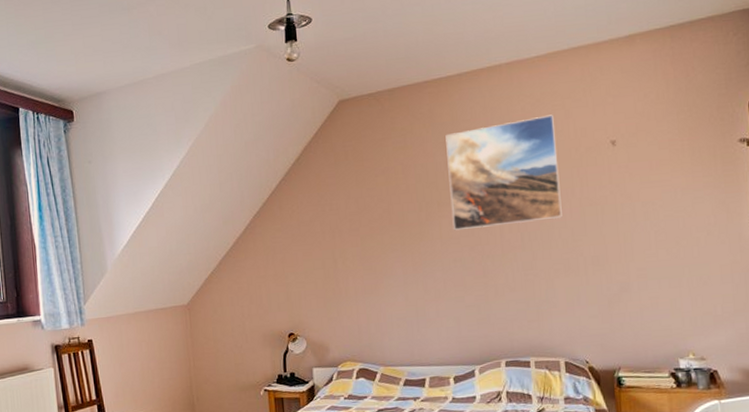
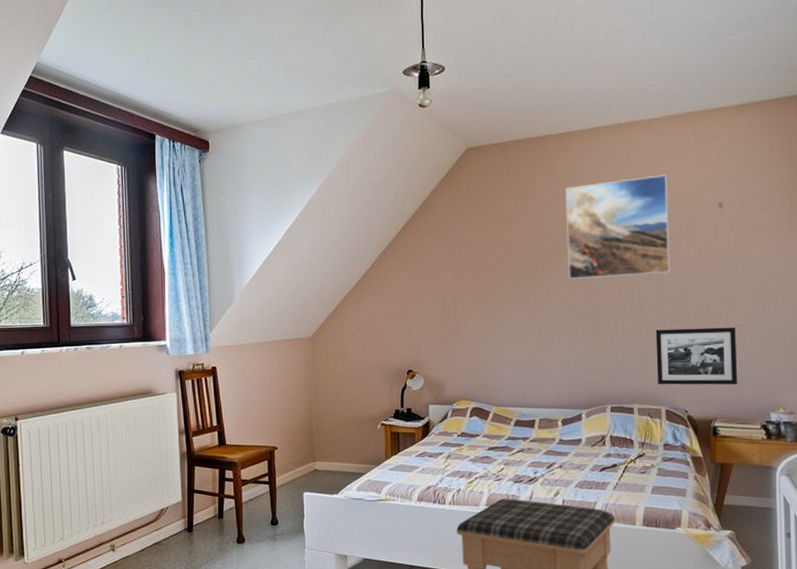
picture frame: none [549,270,642,336] -> present [655,327,738,385]

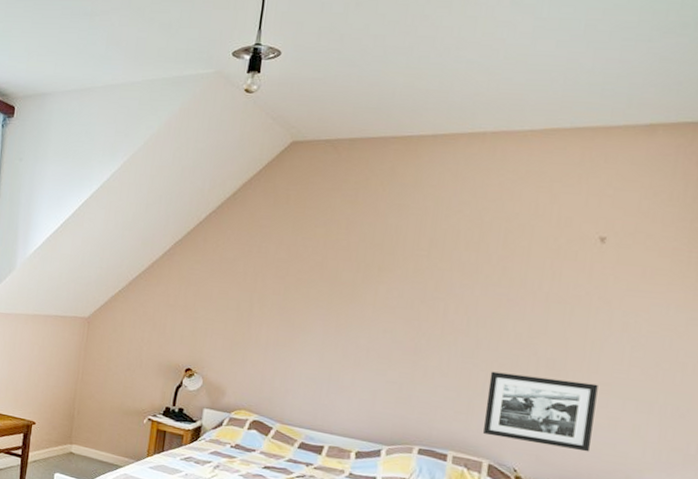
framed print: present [565,175,670,280] -> none [391,196,536,310]

